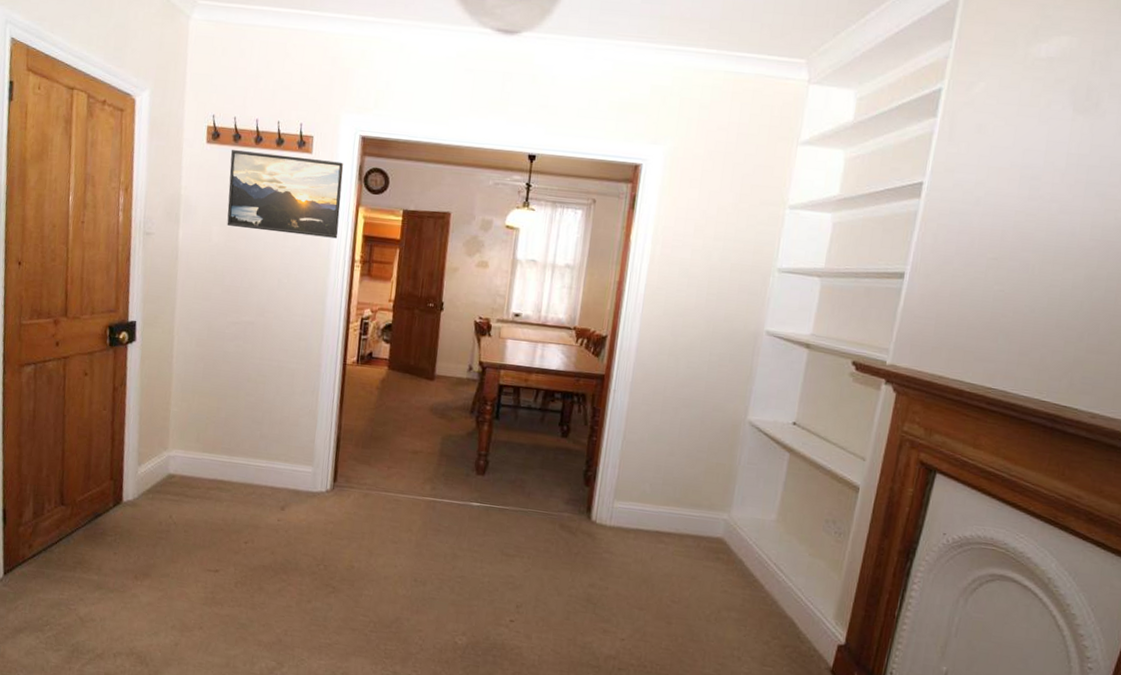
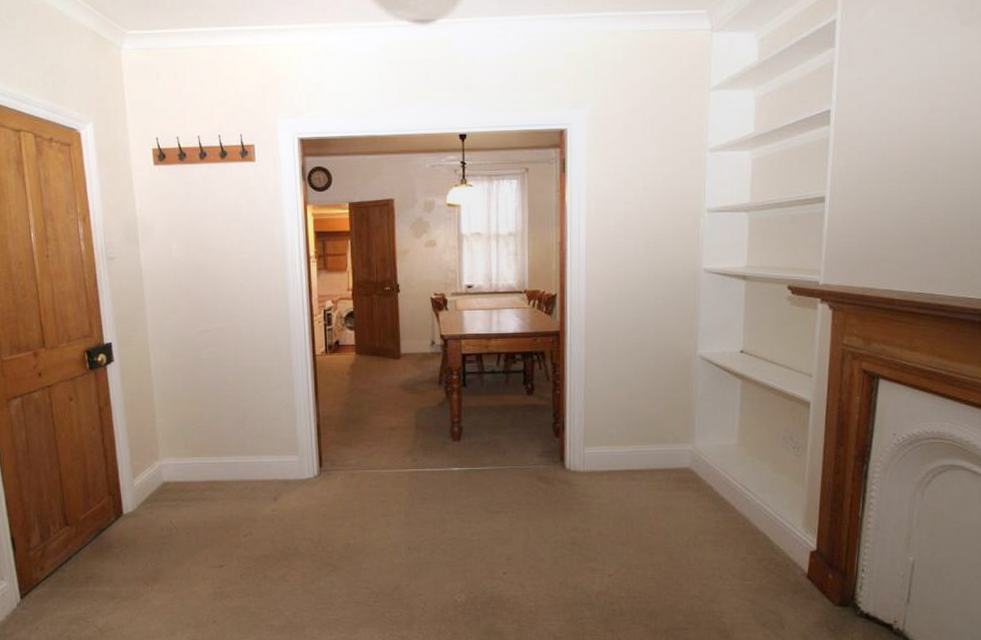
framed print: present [227,149,344,239] -> none [178,165,291,241]

